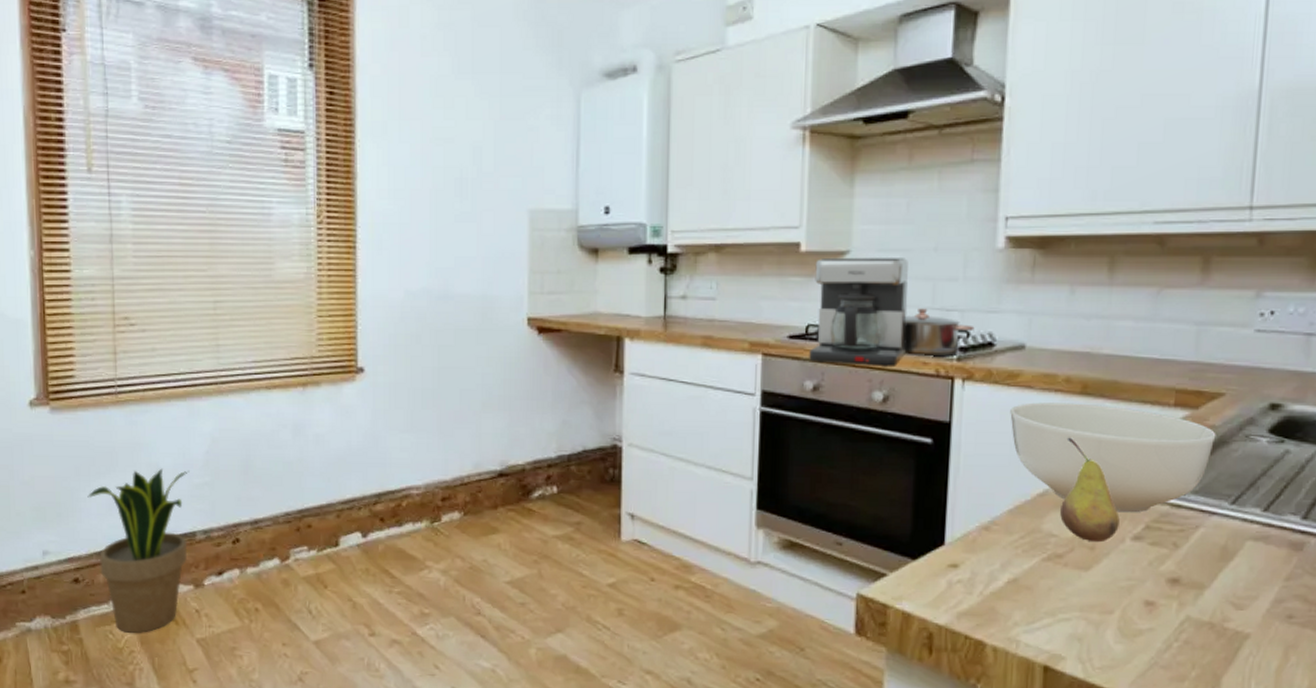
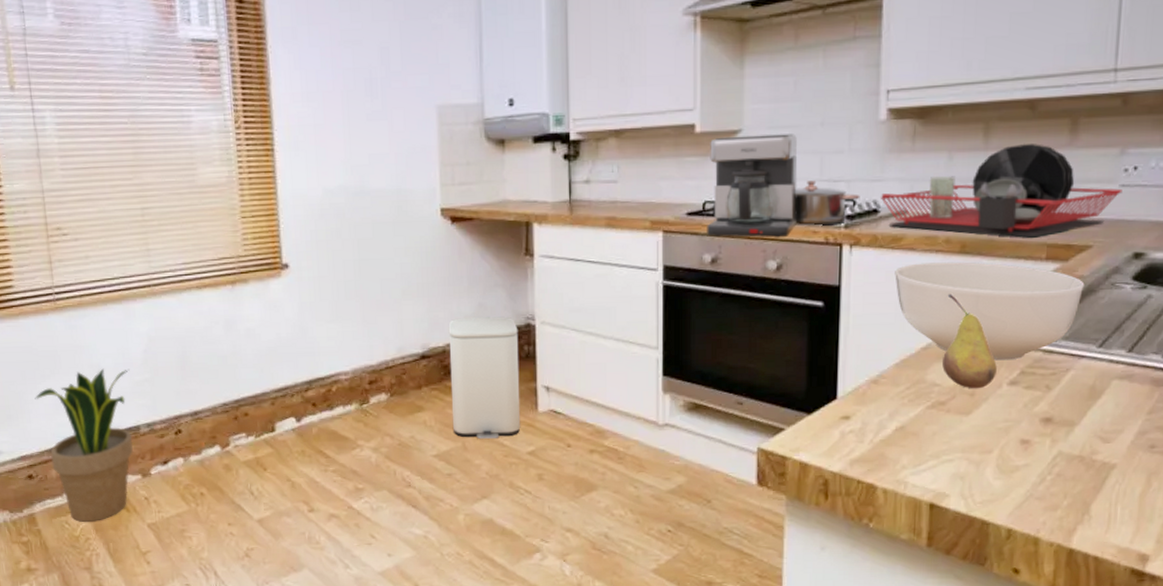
pedal bin: none [528,435,604,569] -> present [448,316,521,440]
dish rack: none [997,281,1258,382] -> present [881,144,1123,238]

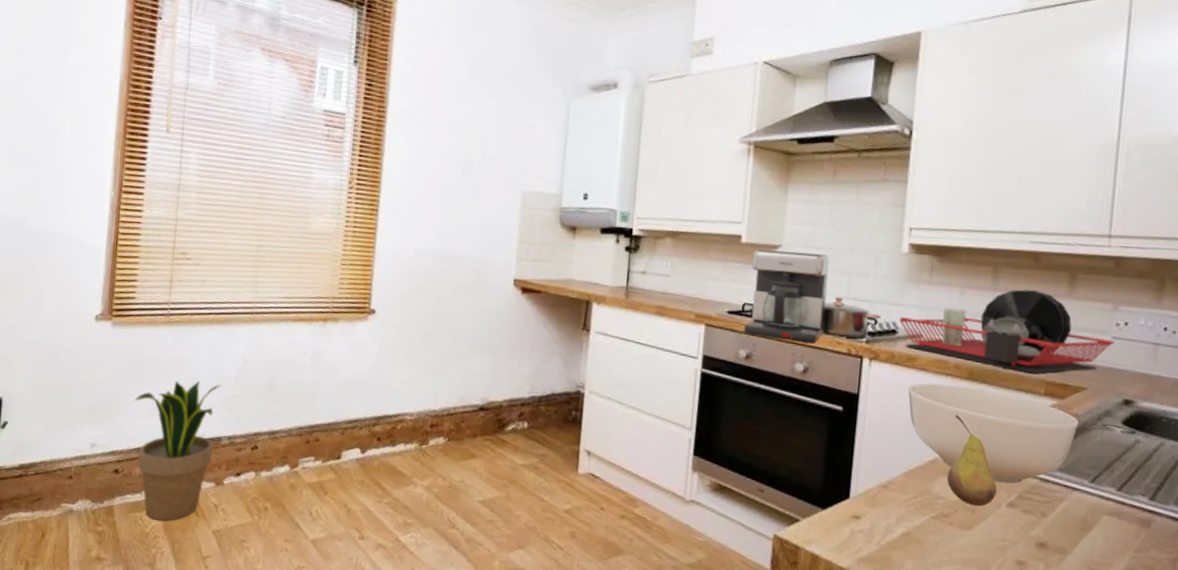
pedal bin: present [448,316,521,440] -> none [499,378,569,494]

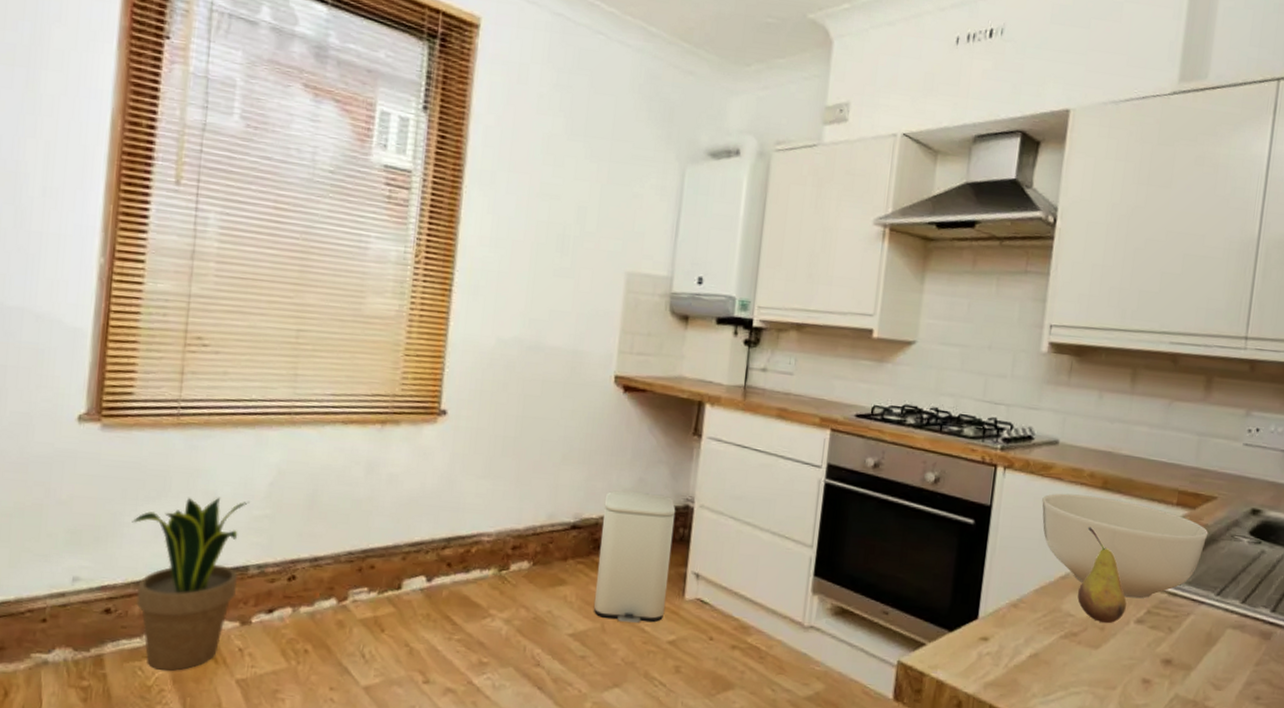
pedal bin: none [499,378,569,494] -> present [593,490,676,624]
coffee maker: present [744,249,829,345] -> none [872,345,966,452]
cooking pot: present [822,297,882,339] -> none [956,399,1018,446]
dish rack: present [899,289,1114,374] -> none [1036,393,1246,483]

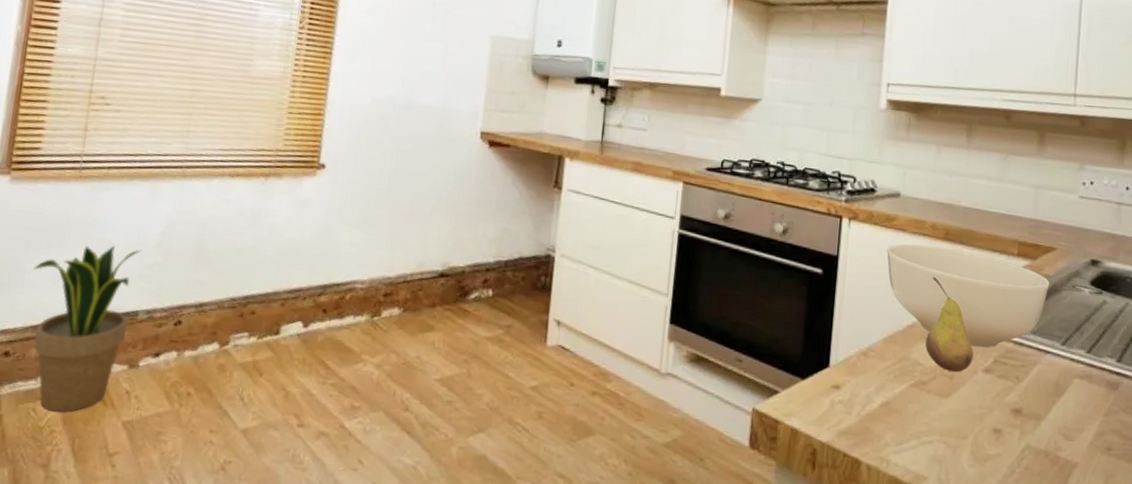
pedal bin: present [593,490,676,624] -> none [460,240,538,370]

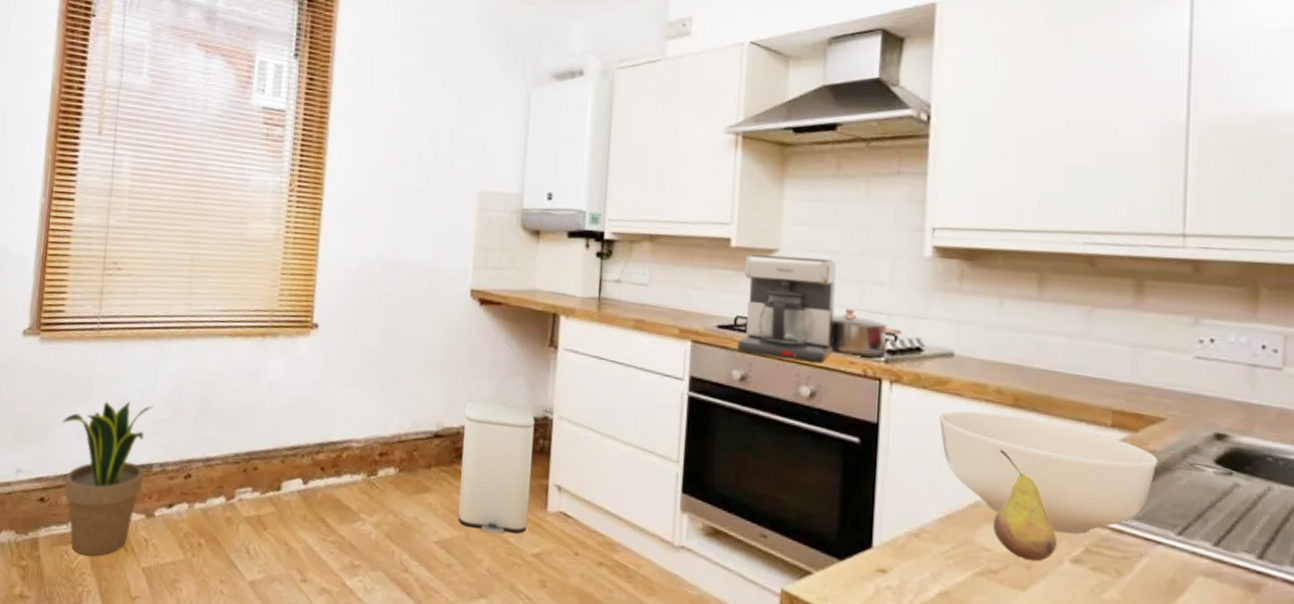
pedal bin: none [460,240,538,370] -> present [457,401,535,535]
coffee maker: none [722,103,809,204] -> present [737,254,836,364]
cooking pot: none [802,154,860,198] -> present [831,309,903,358]

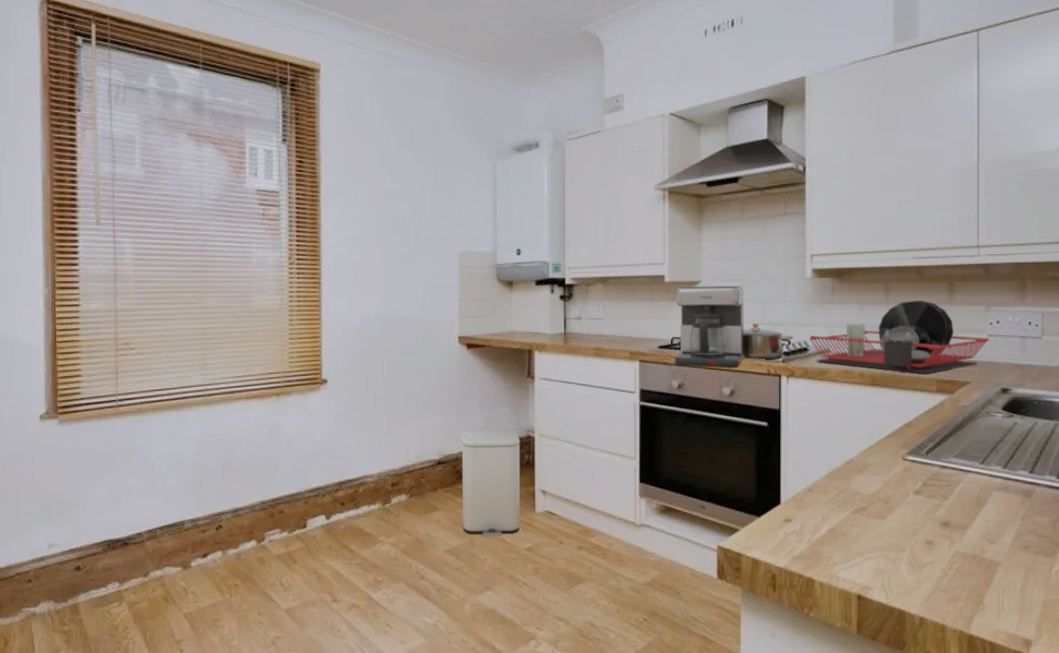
potted plant: present [62,401,154,556] -> none [90,468,180,612]
dish rack: none [925,299,1198,401] -> present [810,301,990,374]
bowl: present [939,410,1158,534] -> none [822,392,967,474]
fruit: present [993,449,1057,562] -> none [862,418,904,497]

